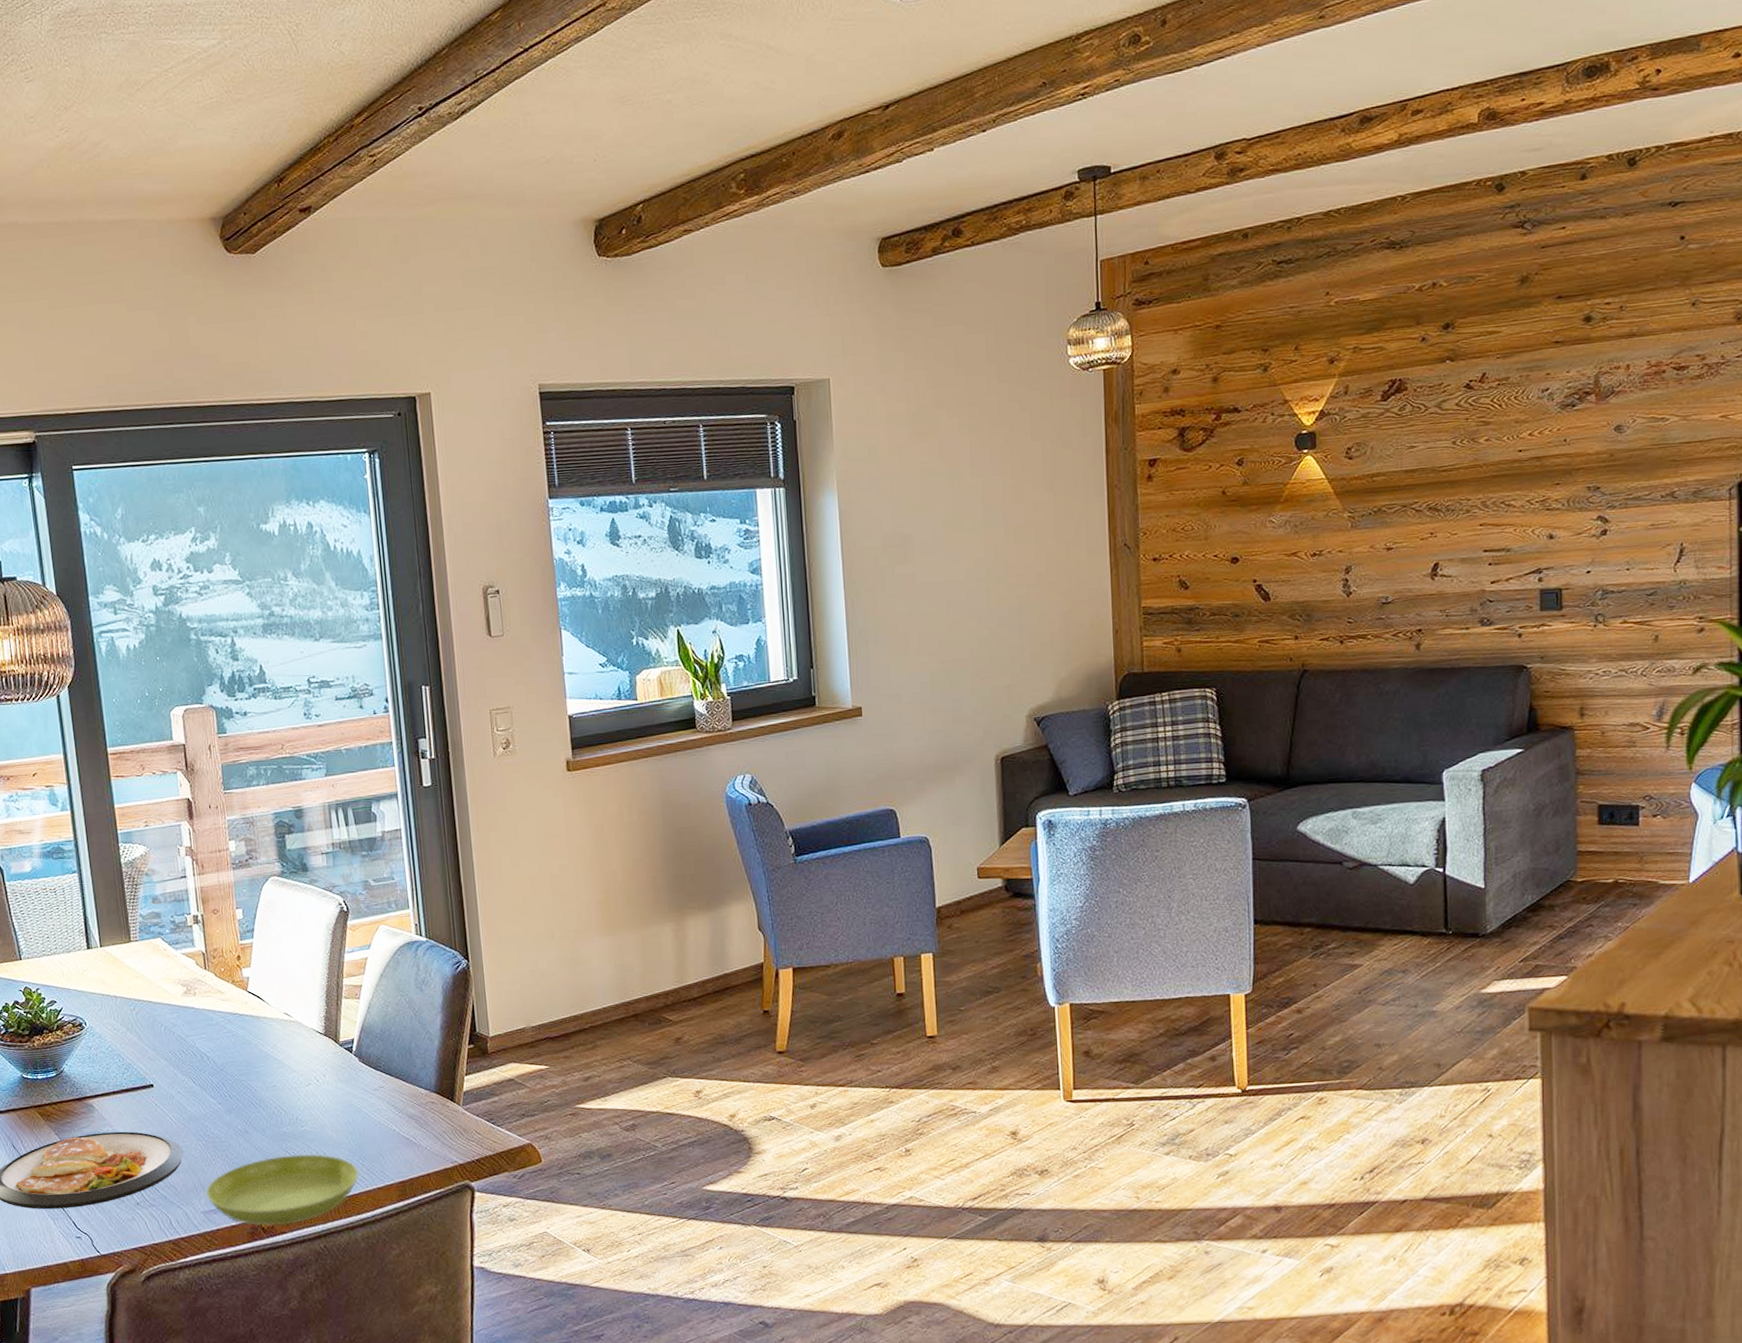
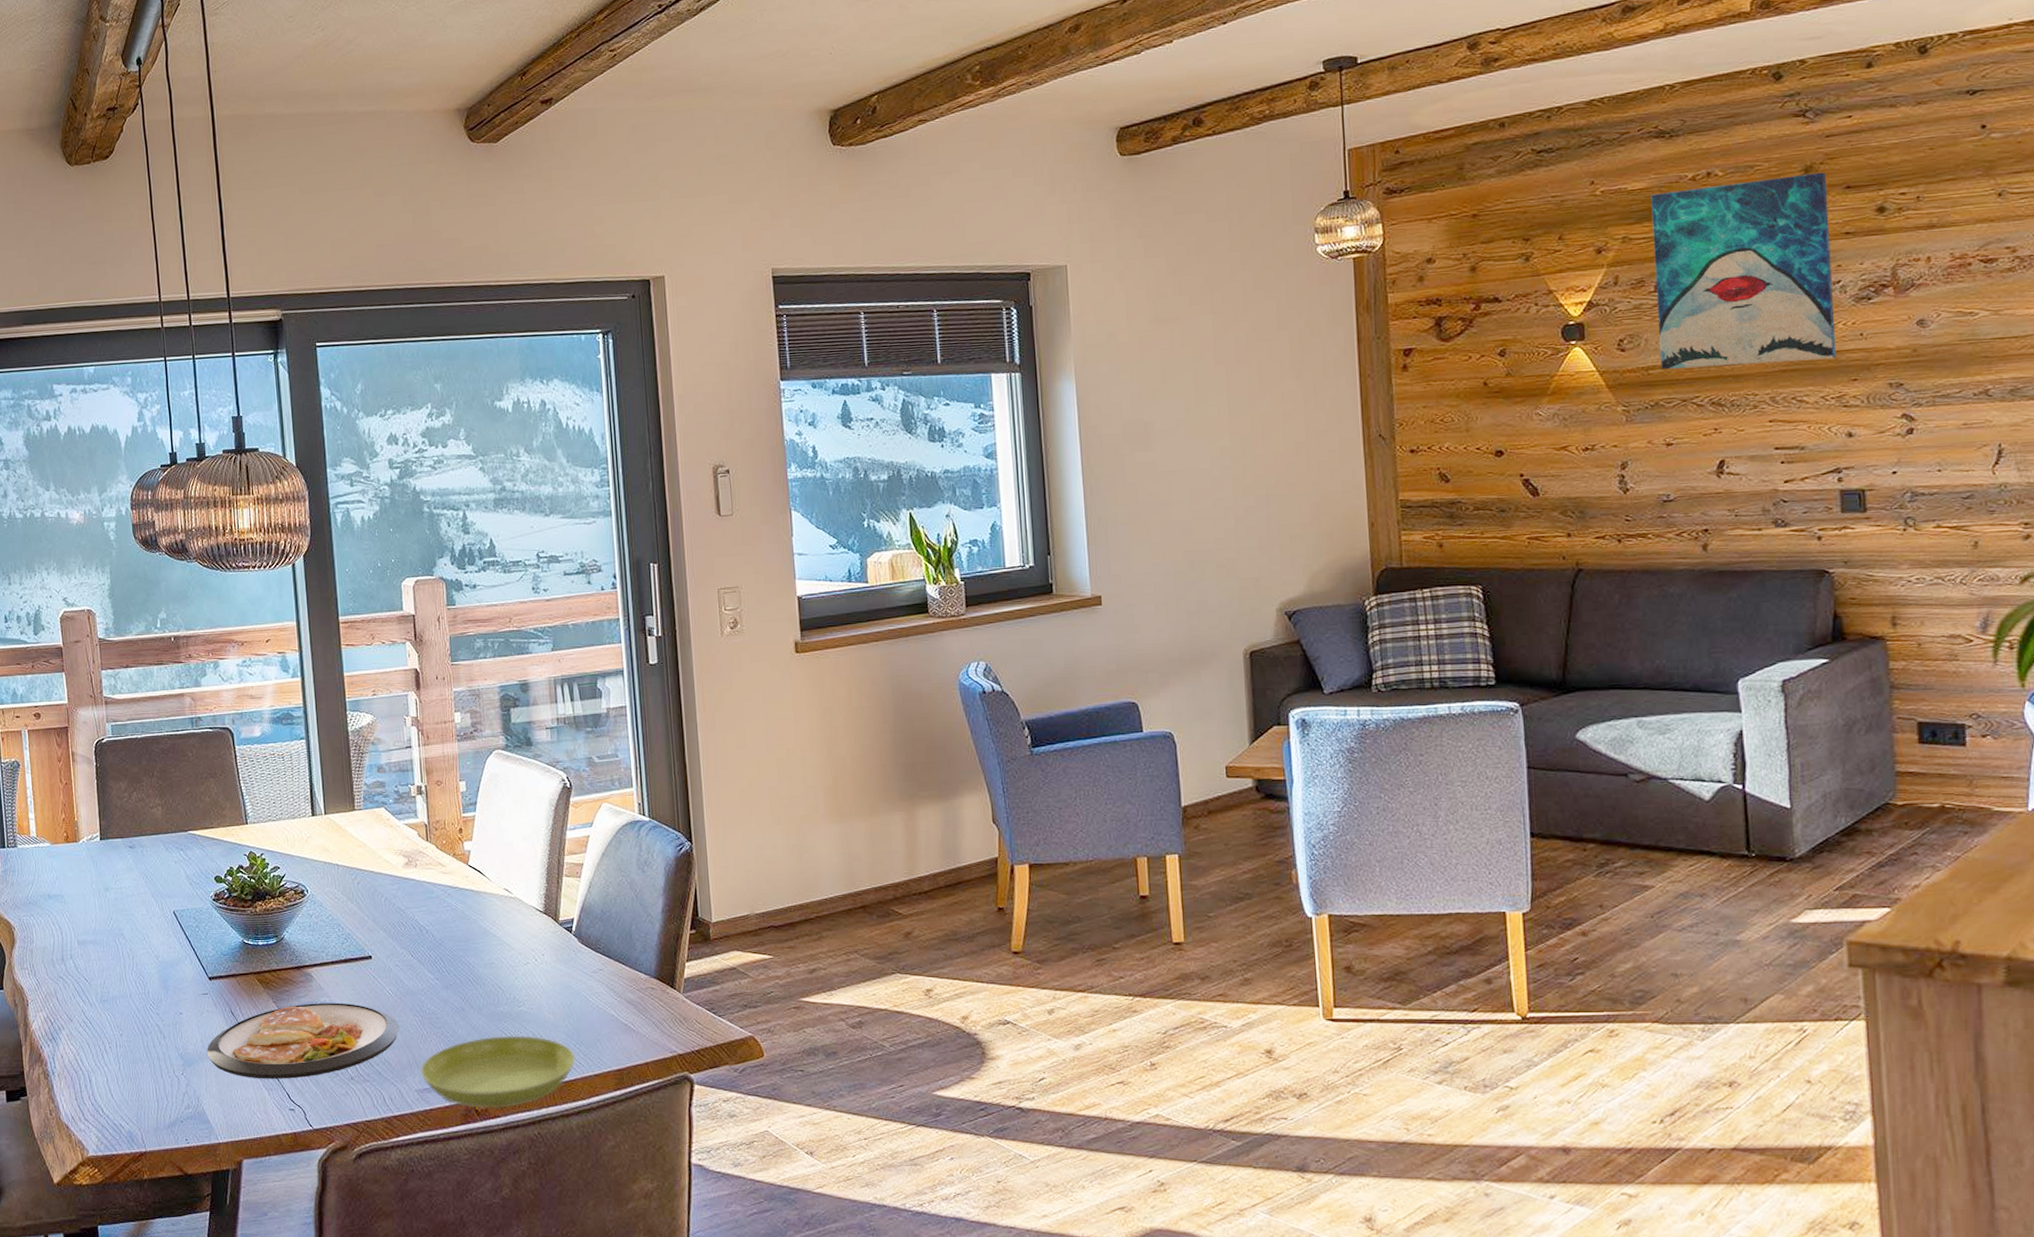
wall art: none [1381,282,1543,476] -> present [1651,172,1837,369]

